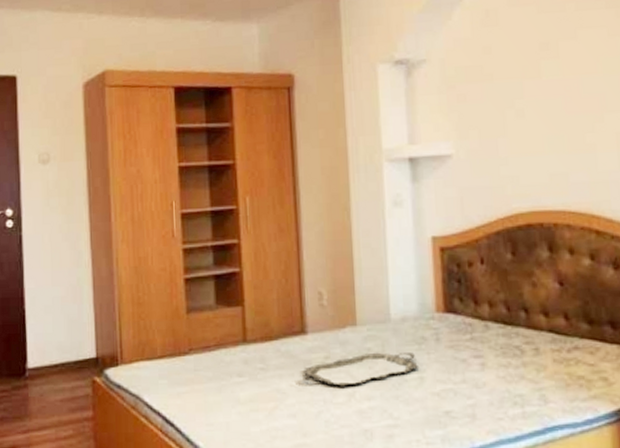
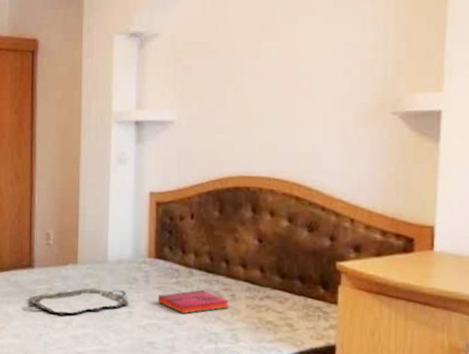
hardback book: none [451,345,533,376] -> present [157,289,229,314]

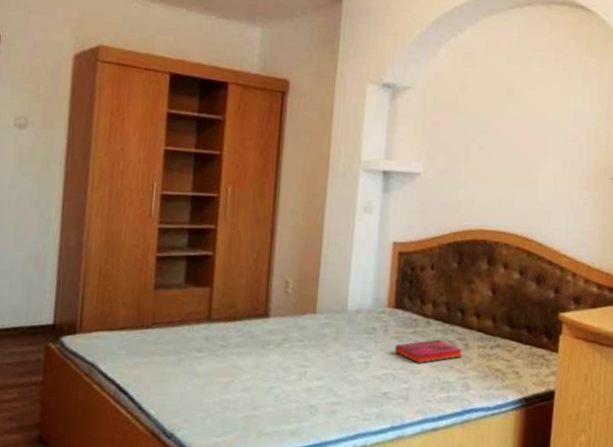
serving tray: present [27,288,130,315] -> none [260,338,367,367]

